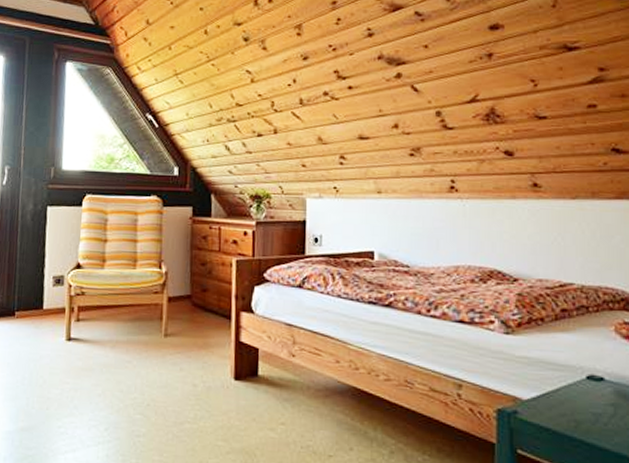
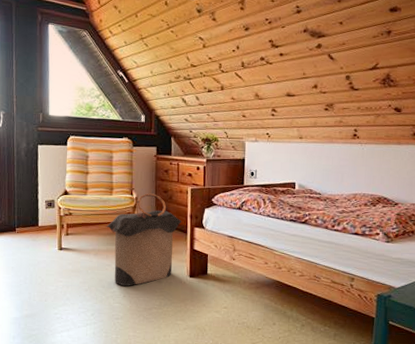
laundry hamper: none [126,266,225,391] -> present [105,193,182,286]

